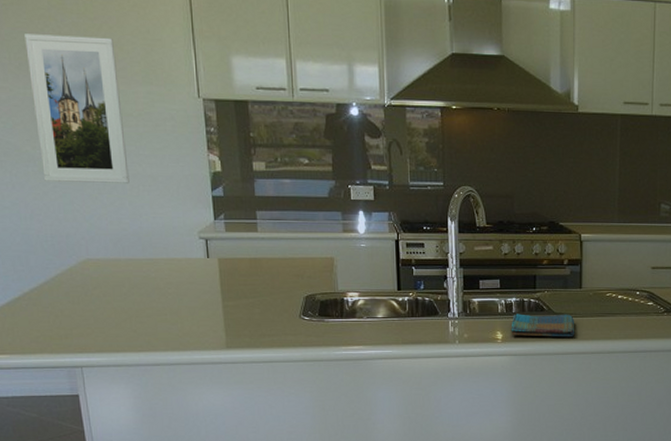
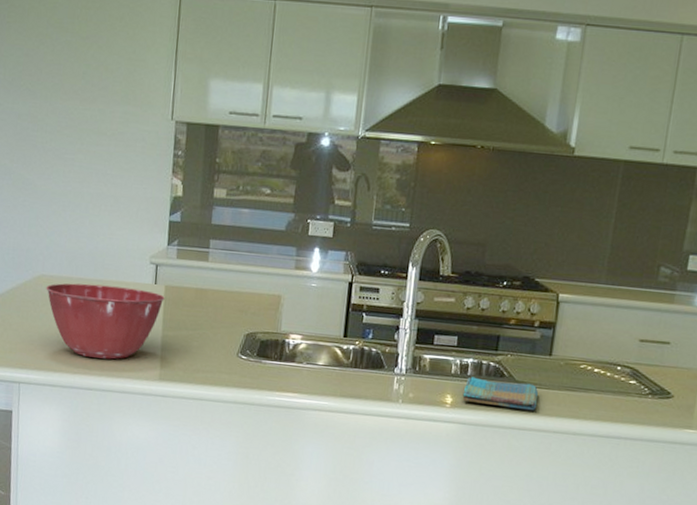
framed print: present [24,33,130,183] -> none [16,50,100,202]
mixing bowl: none [94,263,220,334] -> present [46,283,165,359]

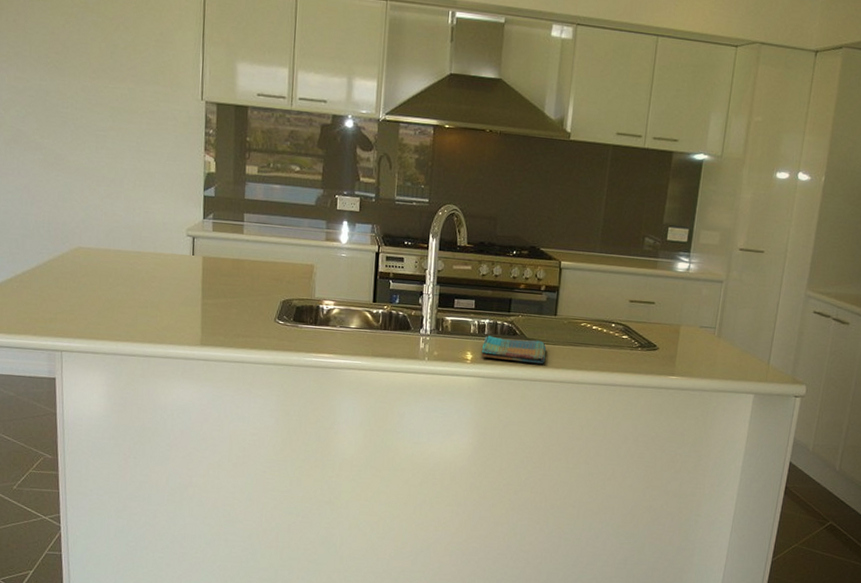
mixing bowl: present [46,283,165,359] -> none [84,255,203,327]

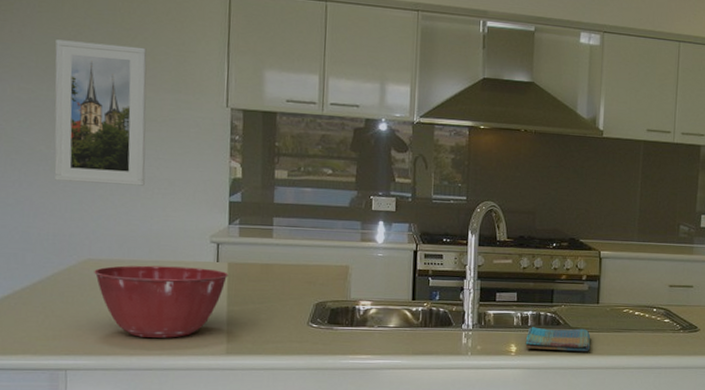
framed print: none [46,29,129,178] -> present [54,39,147,186]
mixing bowl: none [84,255,203,327] -> present [94,265,228,338]

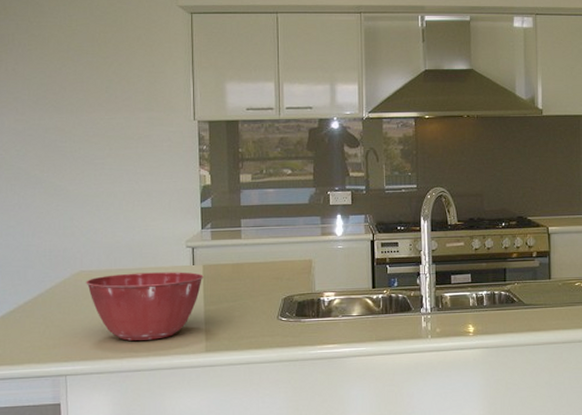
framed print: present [54,39,147,186] -> none [44,72,126,201]
dish towel: present [525,327,591,352] -> none [482,305,546,329]

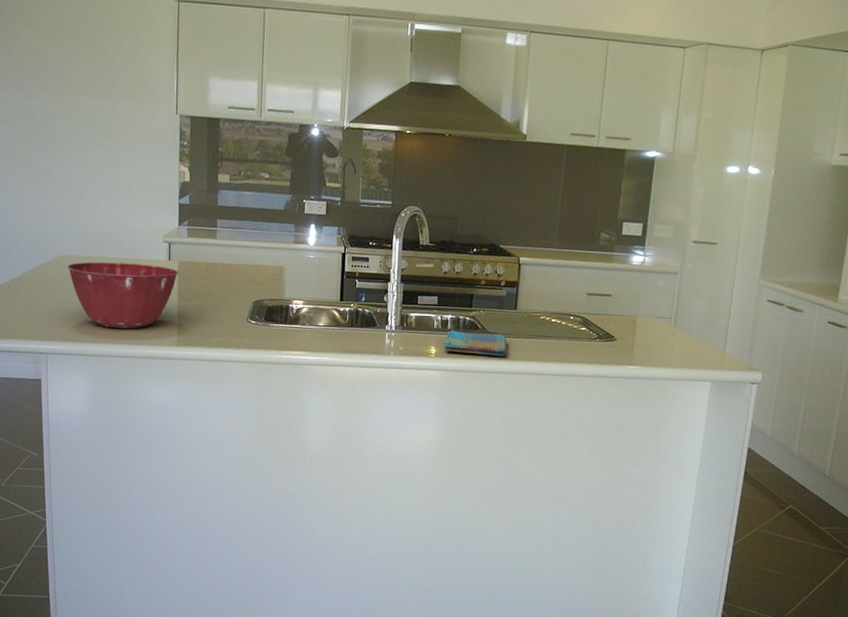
dish towel: none [482,305,546,329] -> present [444,330,507,357]

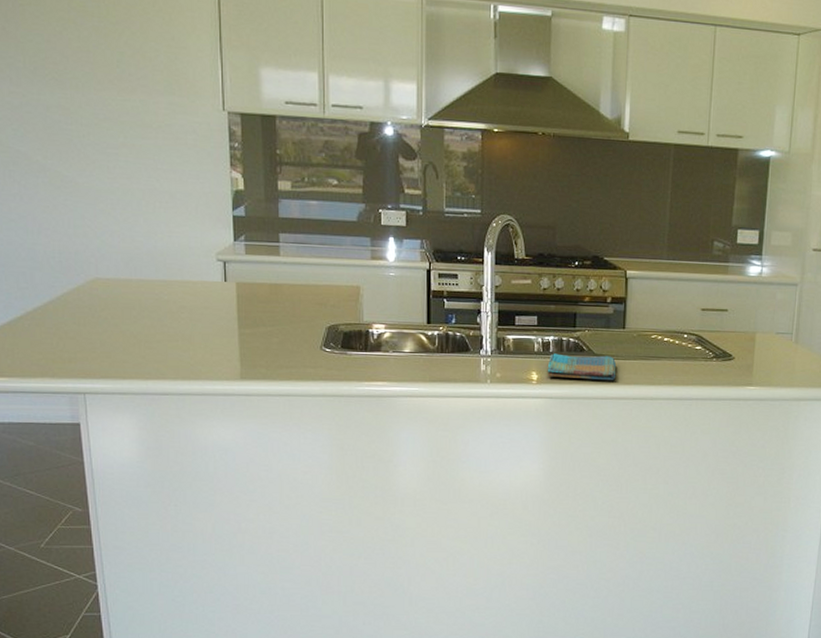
mixing bowl: present [67,262,179,329] -> none [103,285,237,362]

